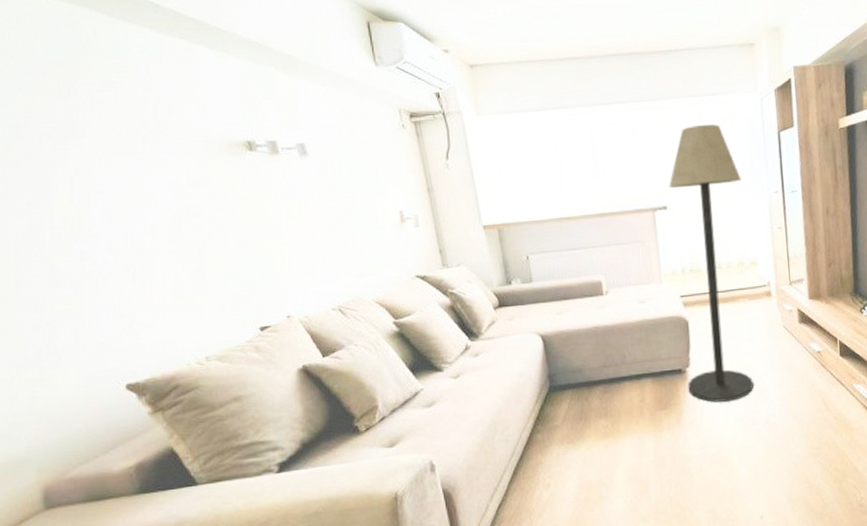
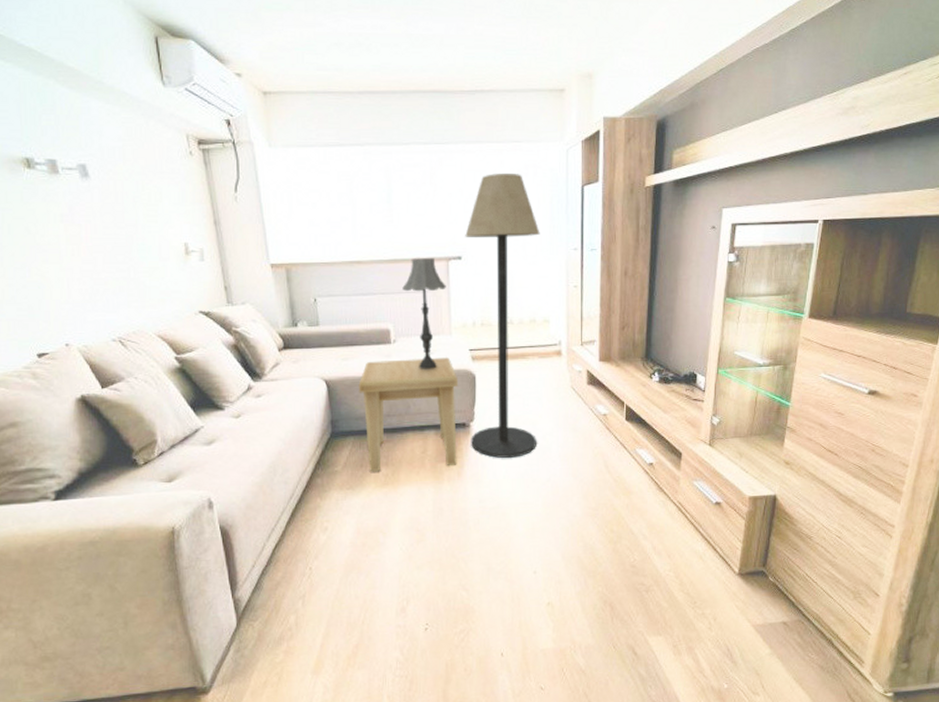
side table: none [573,305,676,425] -> present [358,357,458,472]
table lamp: none [611,210,654,320] -> present [402,258,446,370]

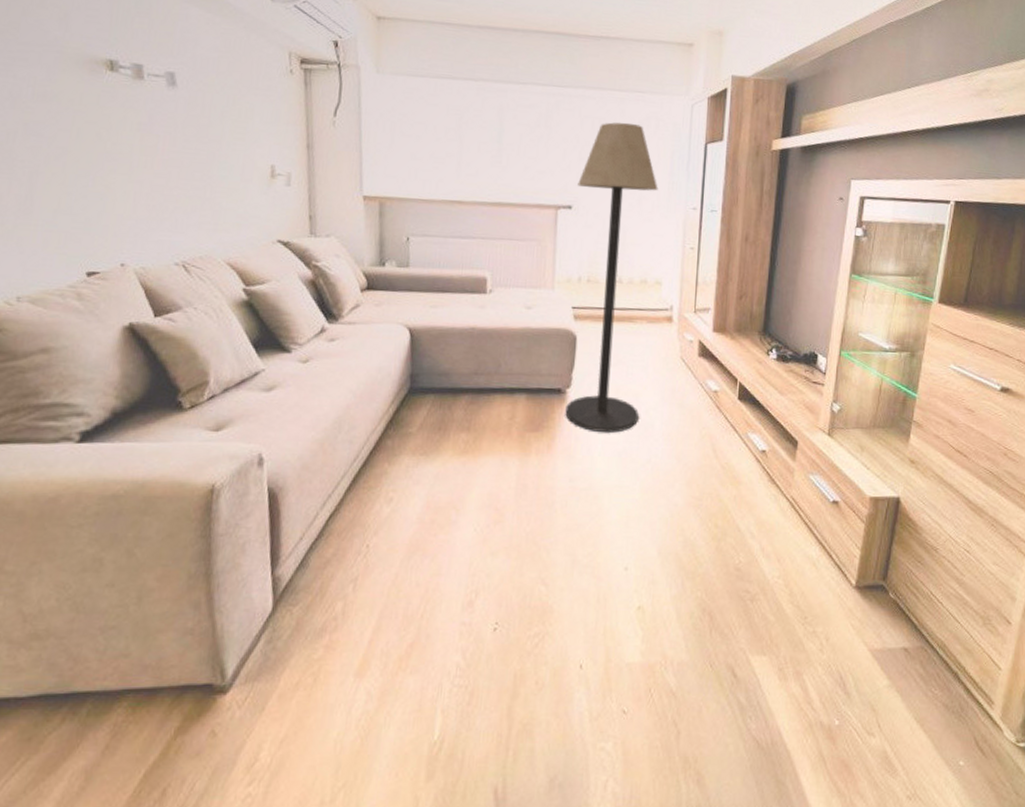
side table: present [358,357,458,472] -> none [445,311,557,437]
table lamp: present [402,258,446,370] -> none [505,203,553,327]

